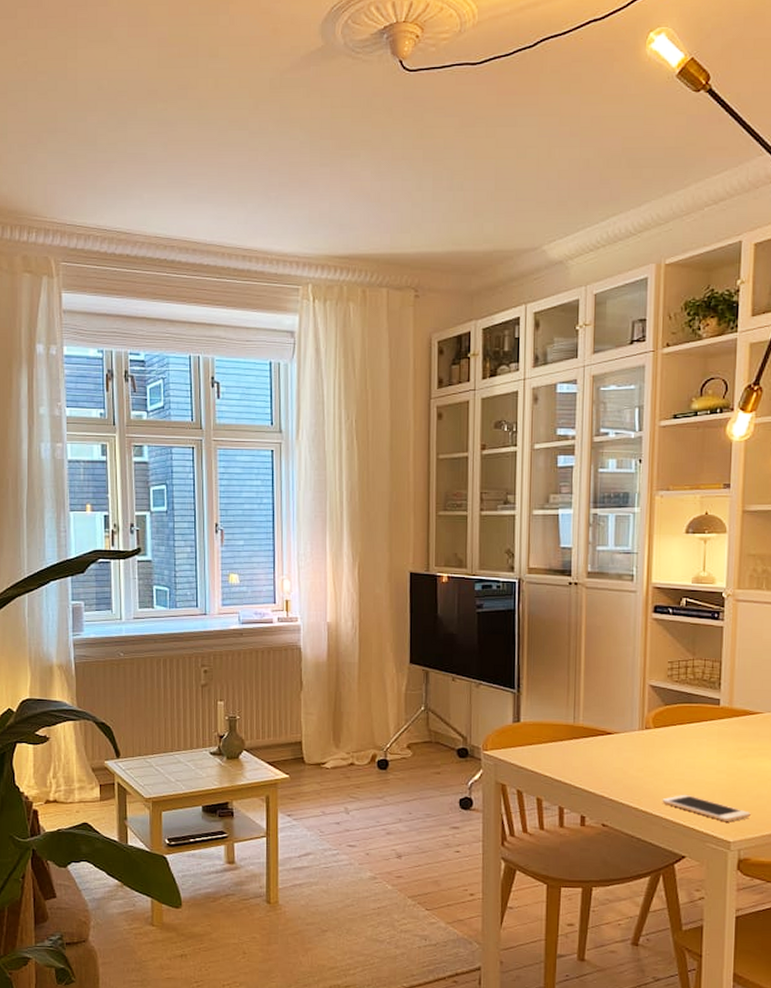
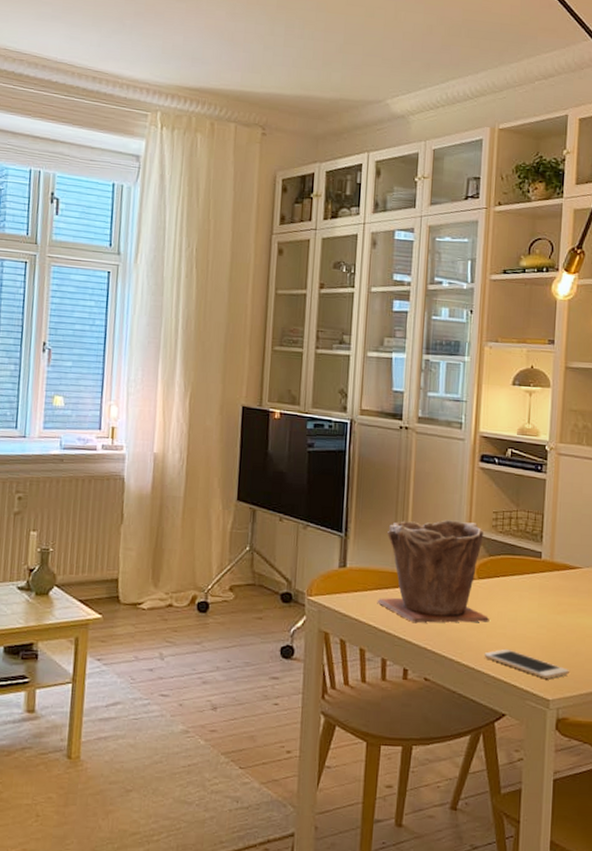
plant pot: none [552,672,667,773] -> present [377,520,490,624]

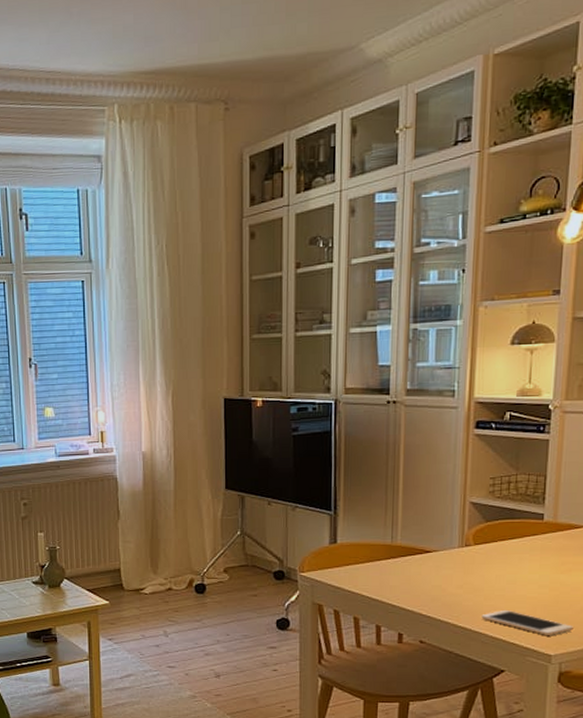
plant pot: present [377,520,490,624] -> none [369,489,487,591]

